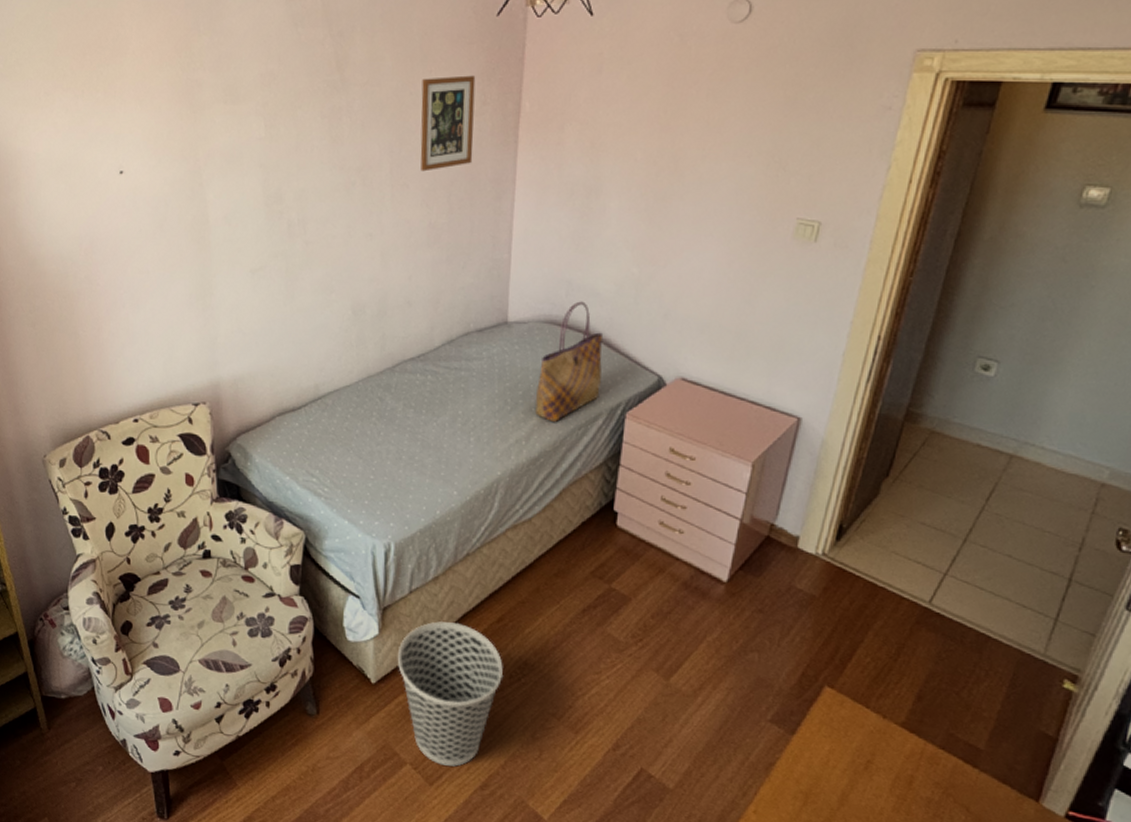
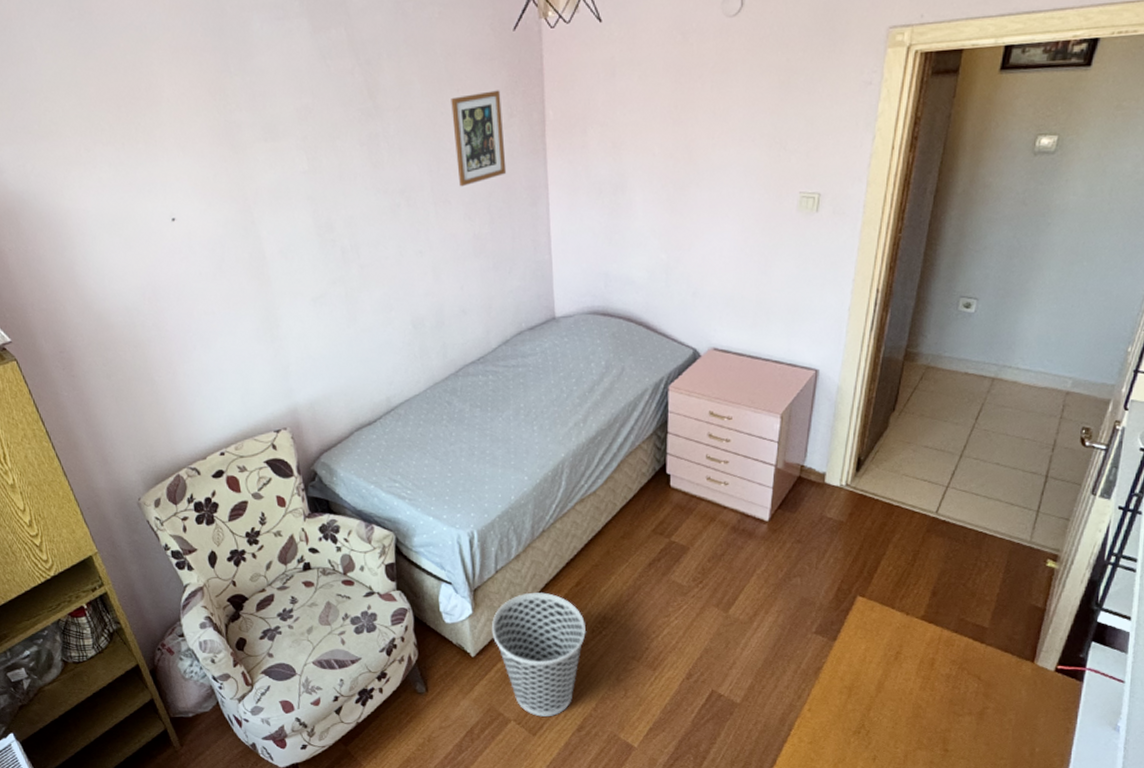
tote bag: present [535,301,603,423] -> none [588,290,644,403]

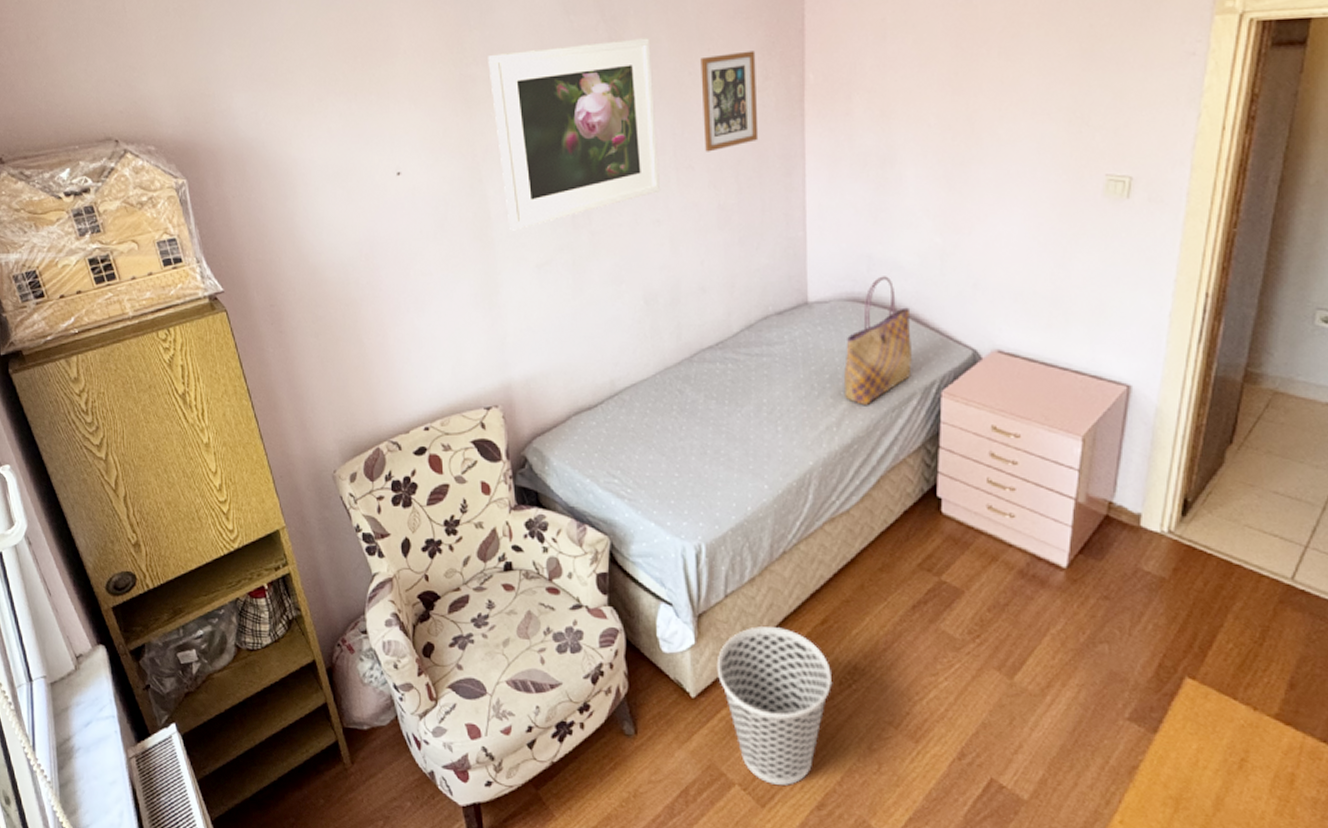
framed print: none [250,80,422,268] -> present [488,38,661,231]
tote bag: none [588,290,644,403] -> present [844,276,912,406]

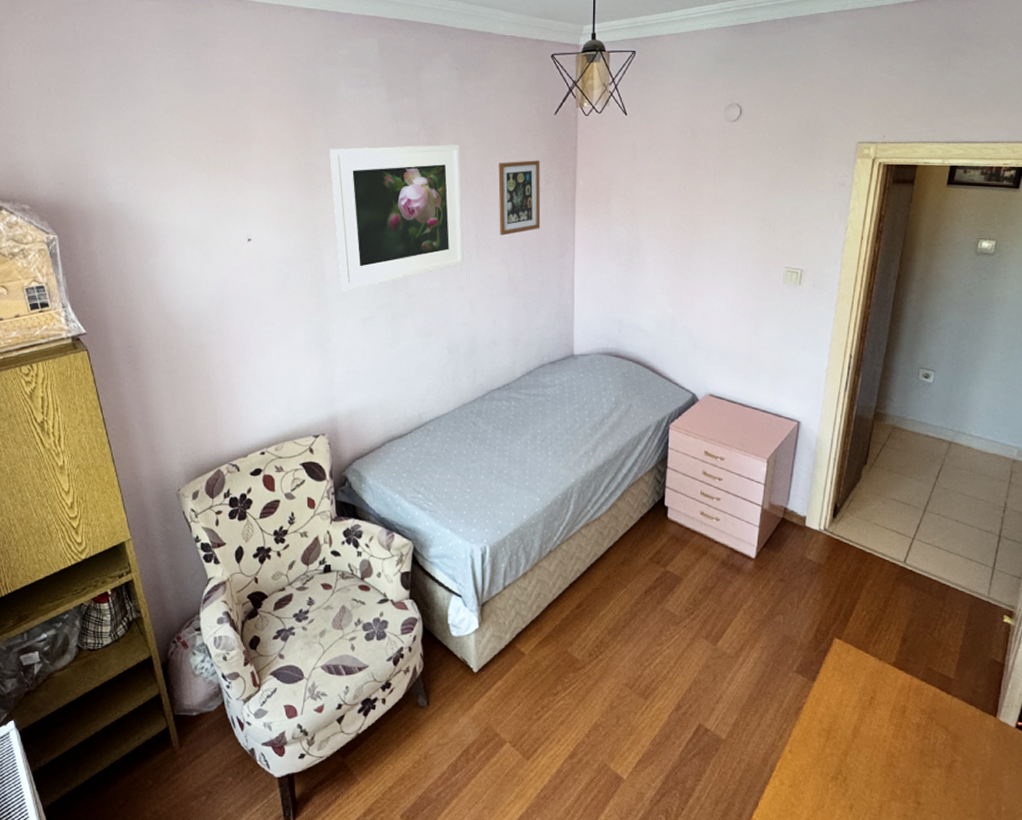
wastebasket: present [716,626,833,785] -> none [495,612,585,740]
tote bag: present [844,276,912,406] -> none [599,336,649,436]

